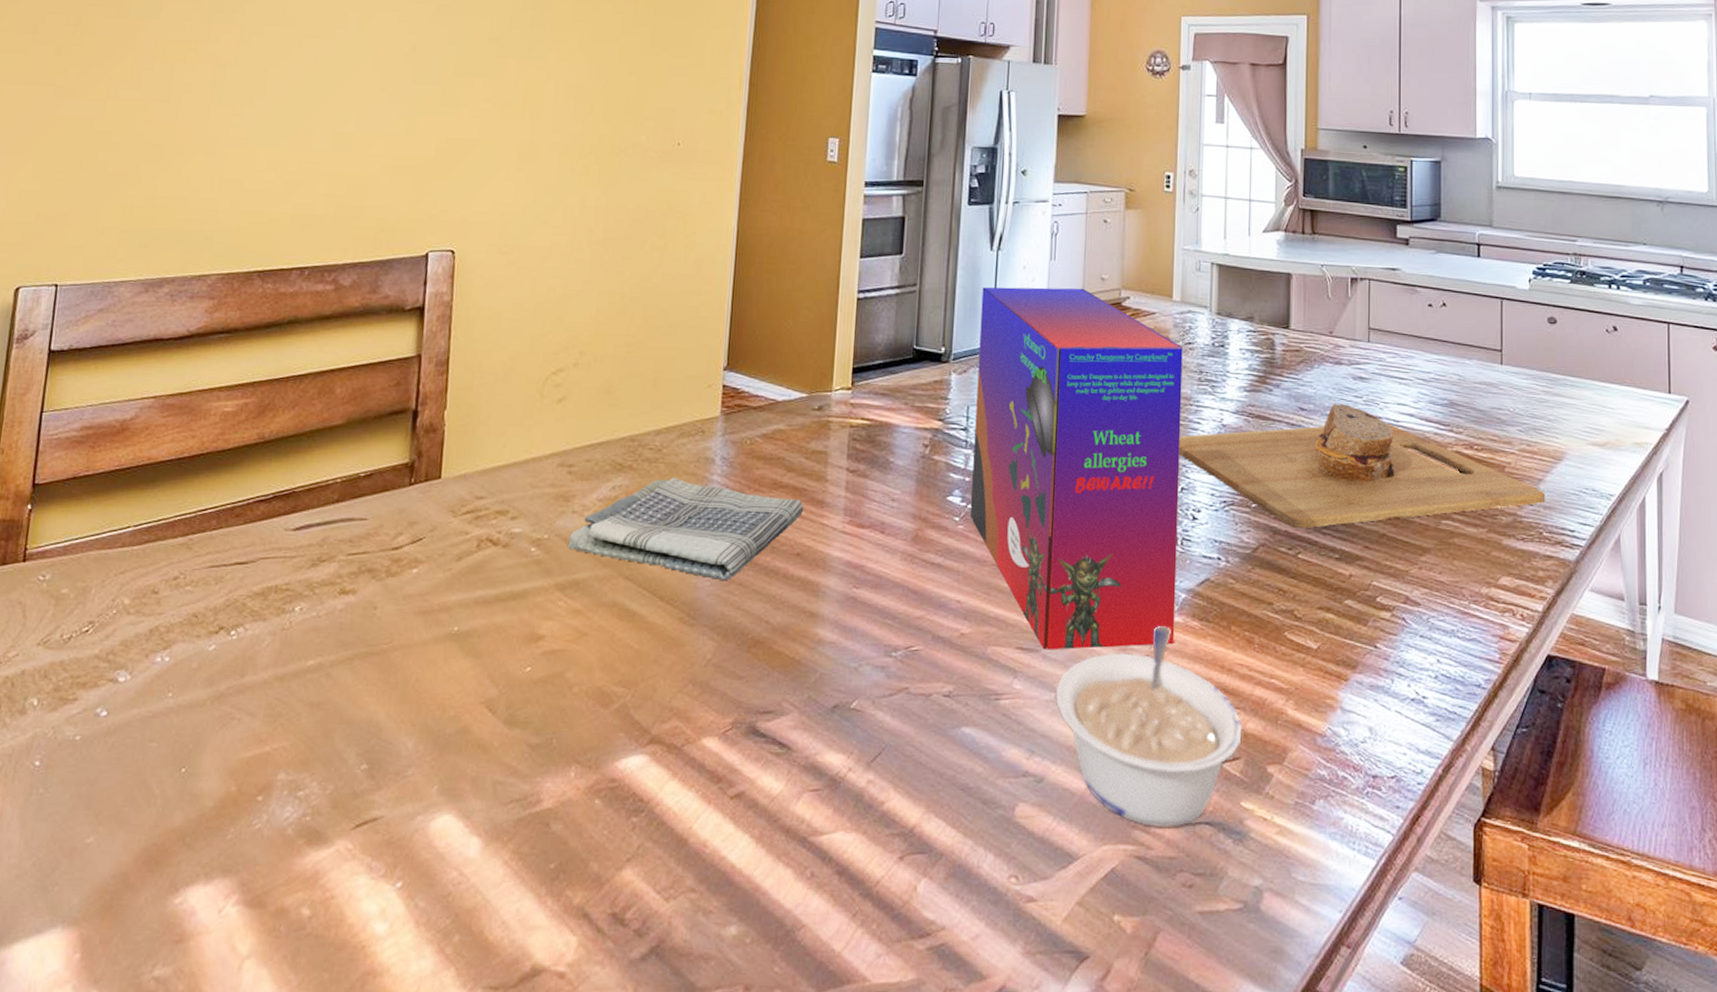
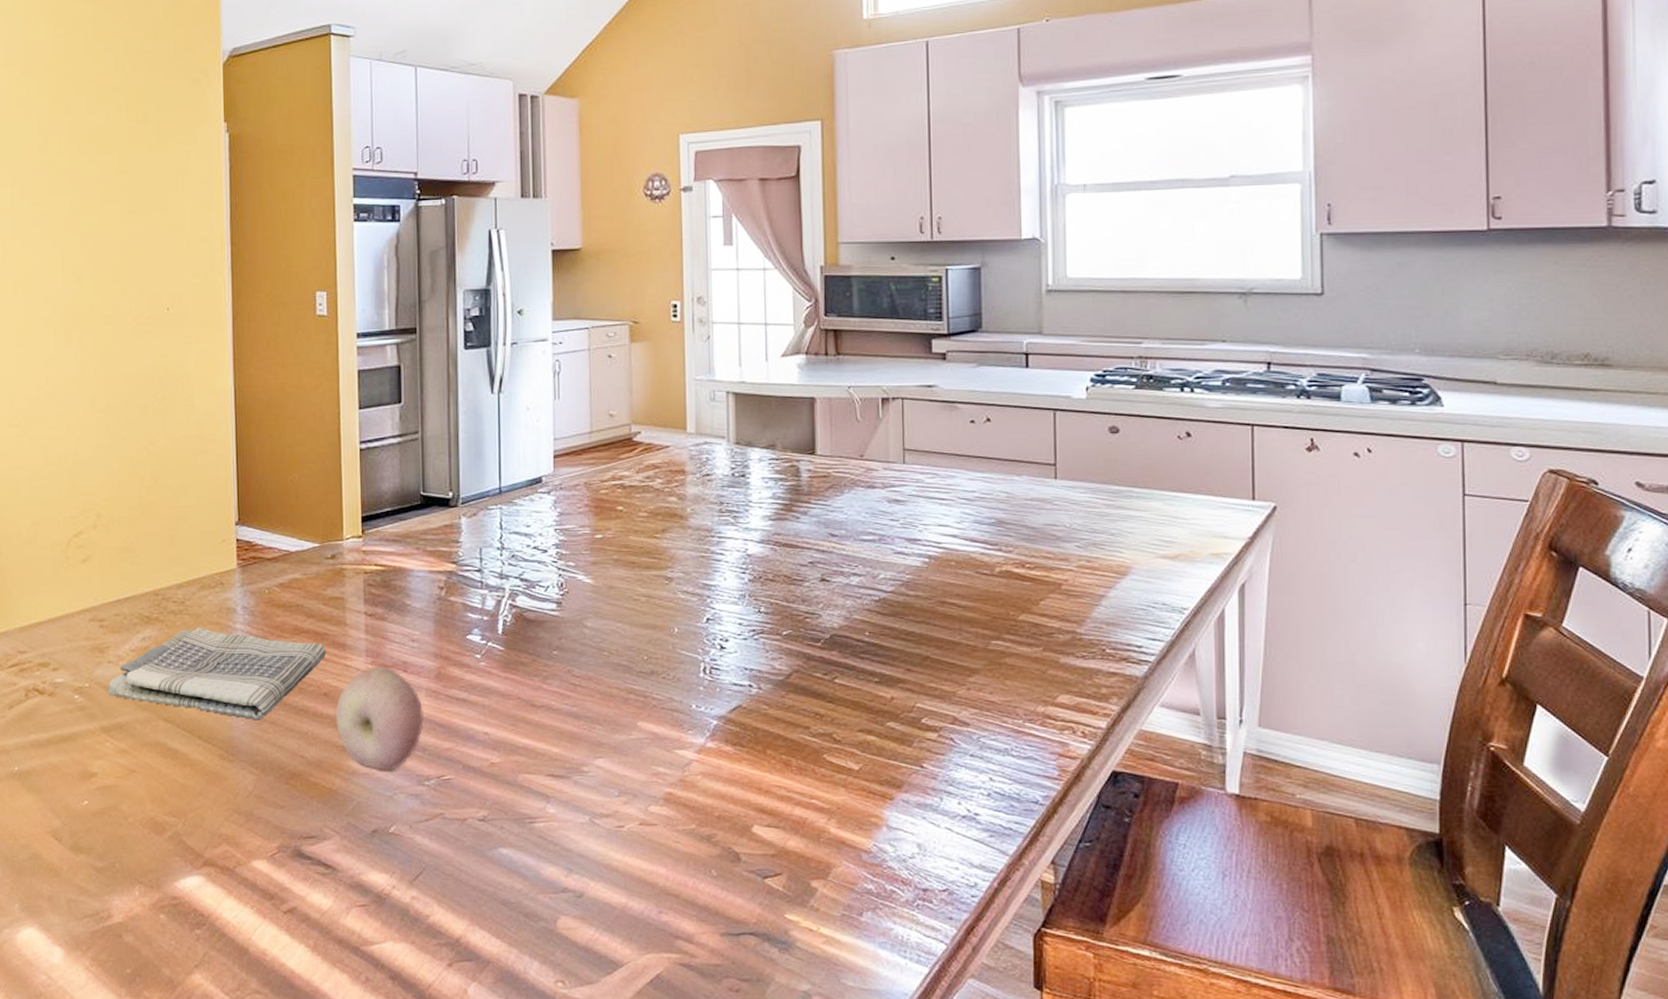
fruit: none [805,525,897,639] -> present [335,665,424,770]
cereal box: present [971,287,1183,650] -> none [486,425,709,777]
legume: present [1055,626,1242,829] -> none [589,752,783,939]
cutting board: present [1179,404,1546,529] -> none [702,528,1108,654]

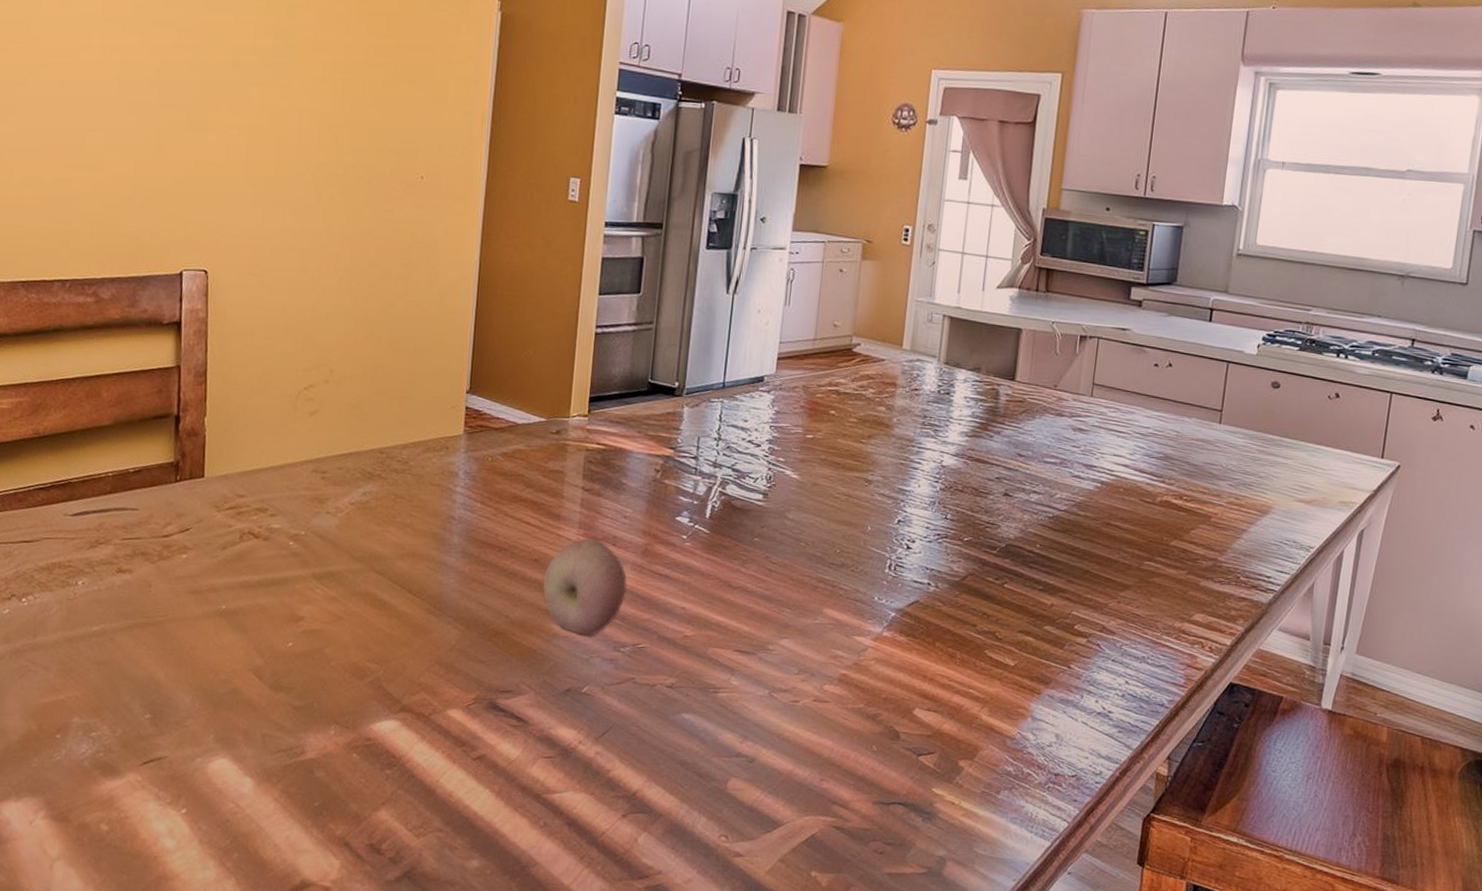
dish towel: present [107,627,327,719] -> none [322,487,542,579]

